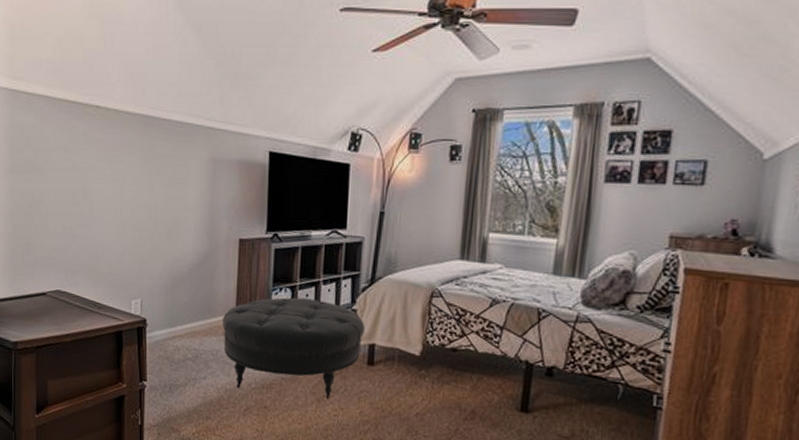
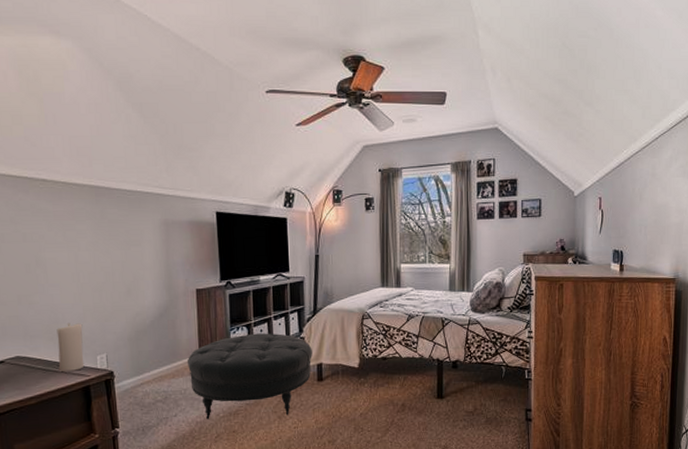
candle: none [94,261,121,314] -> present [56,322,85,373]

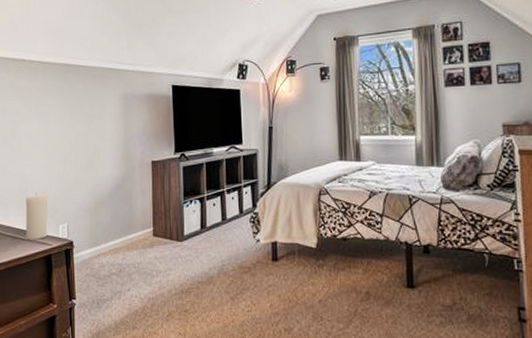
ottoman: present [188,333,312,420] -> none [142,207,267,297]

